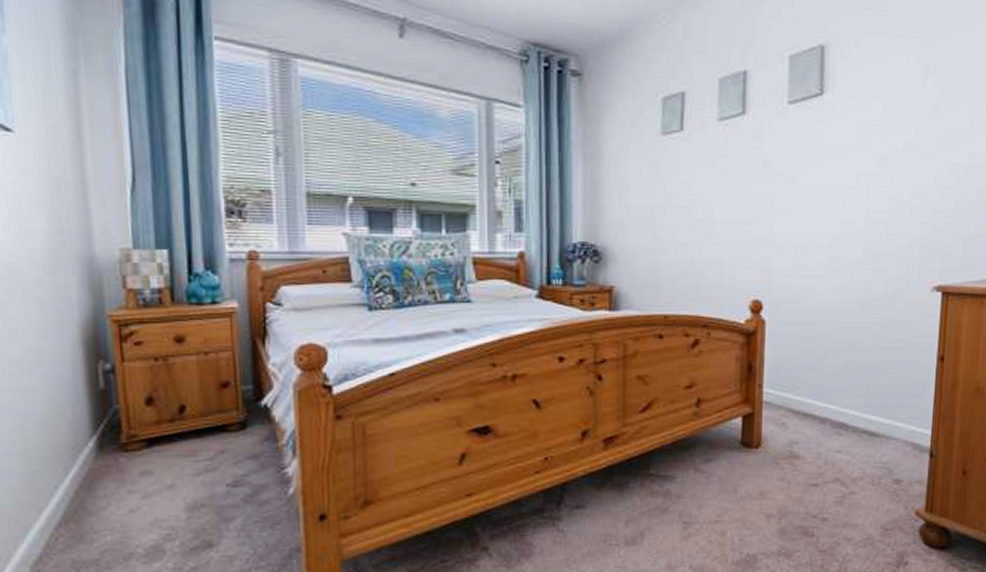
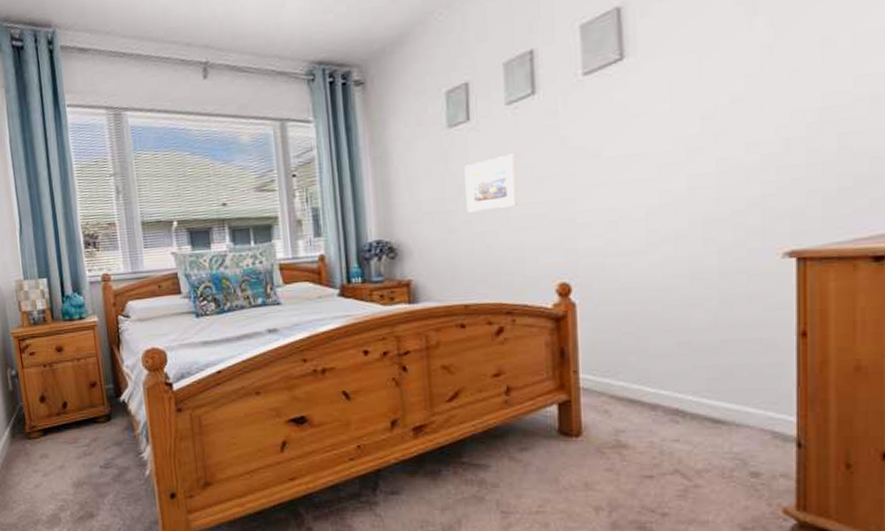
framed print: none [674,169,723,223] -> present [464,153,518,212]

